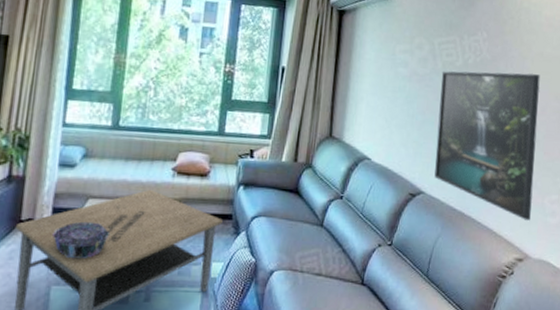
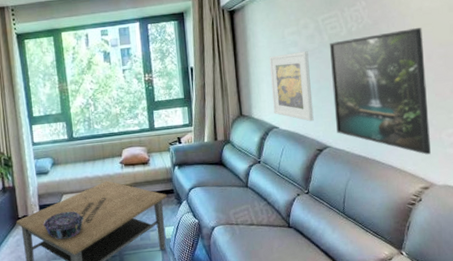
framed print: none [368,72,418,159] -> present [269,51,314,122]

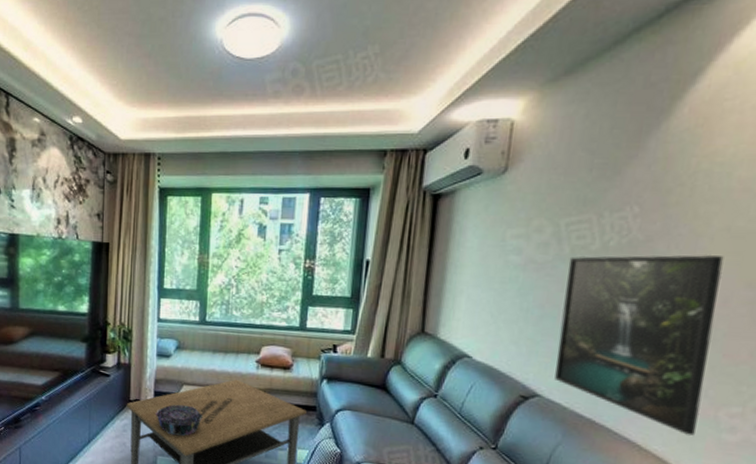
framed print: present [269,51,314,122] -> none [469,262,536,358]

